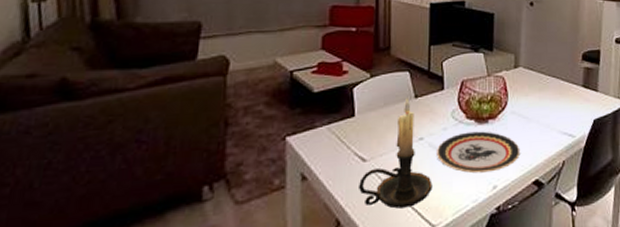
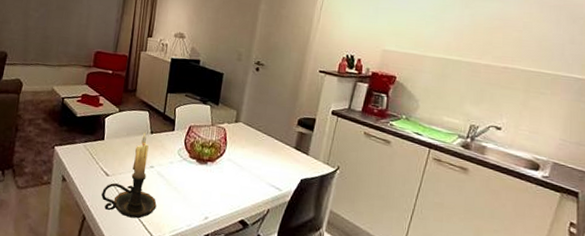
plate: present [437,131,520,174] -> none [162,168,232,205]

